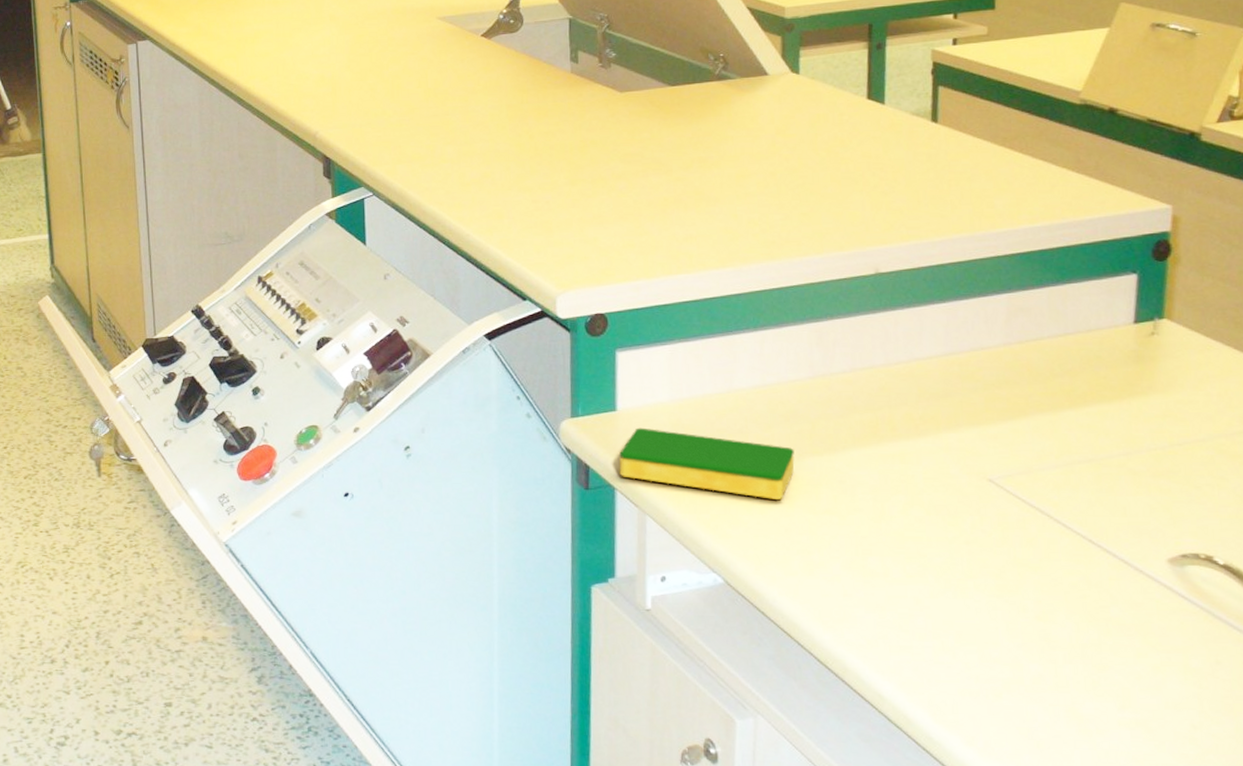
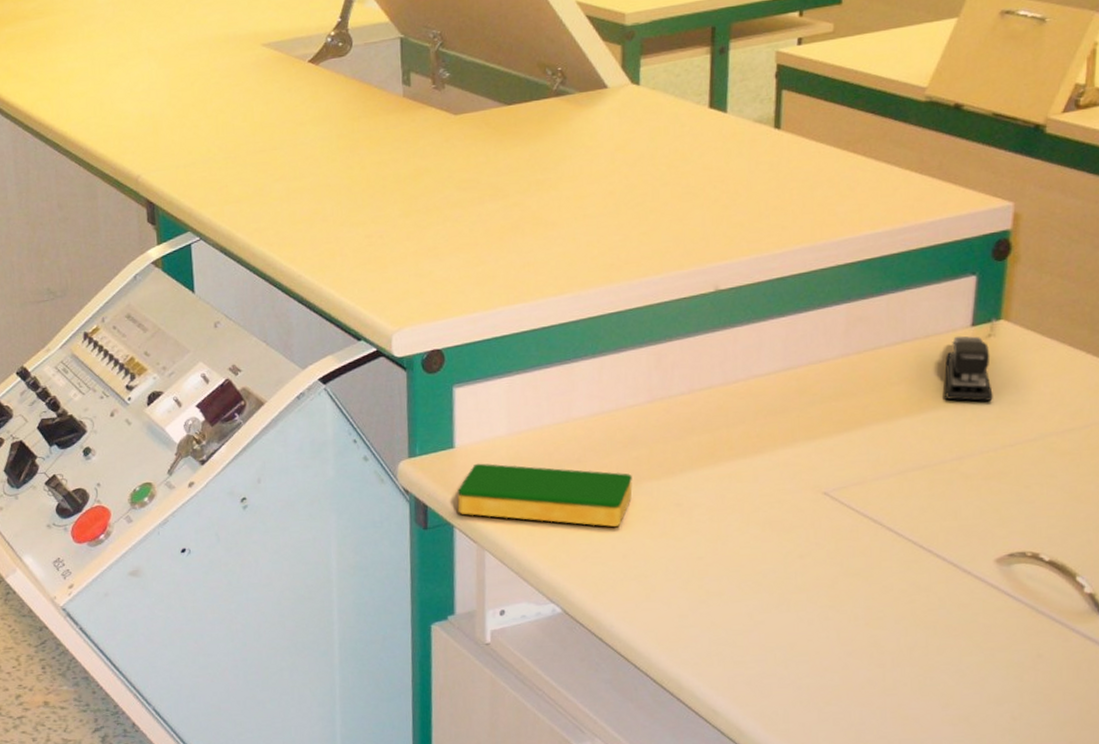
stapler: none [1109,332,1159,398] -> present [945,336,993,401]

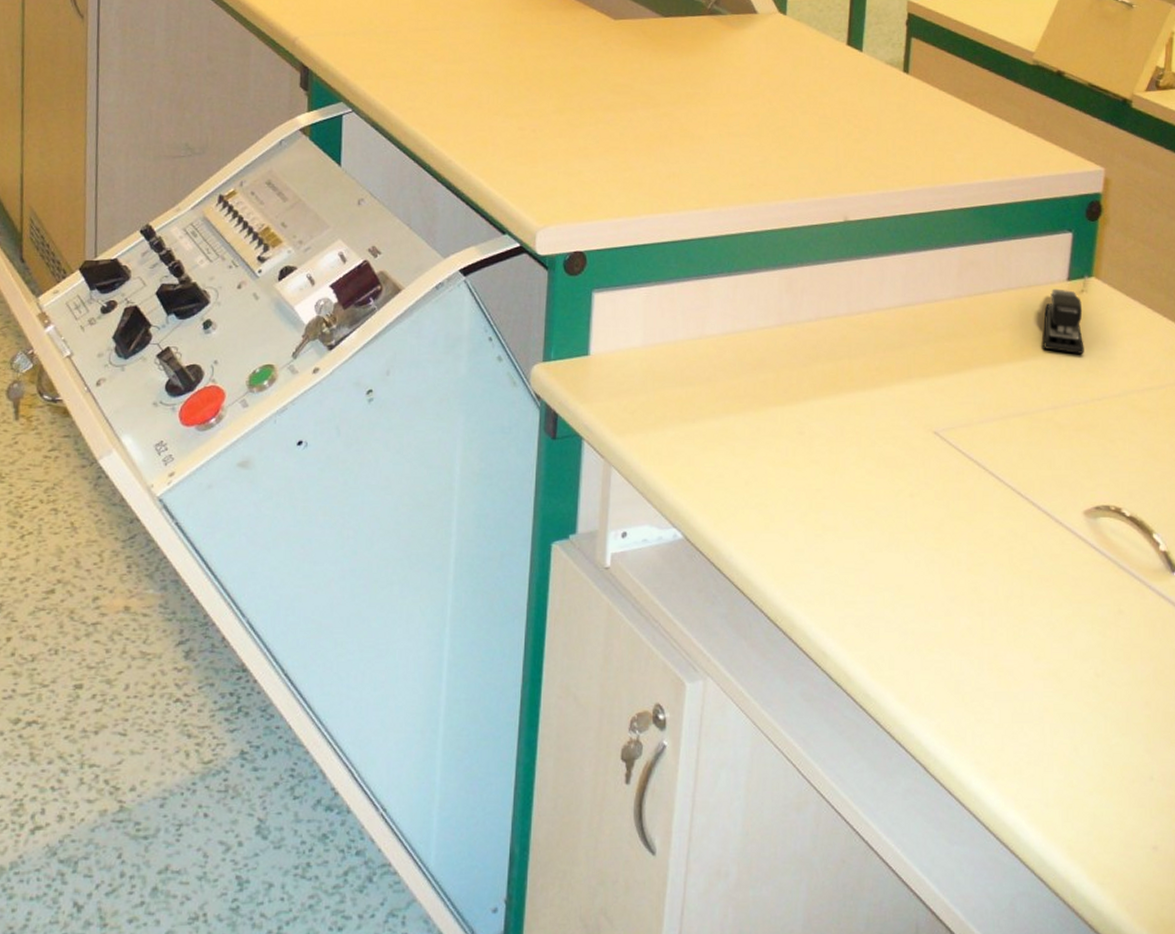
dish sponge: present [457,463,633,528] -> none [587,373,758,452]

